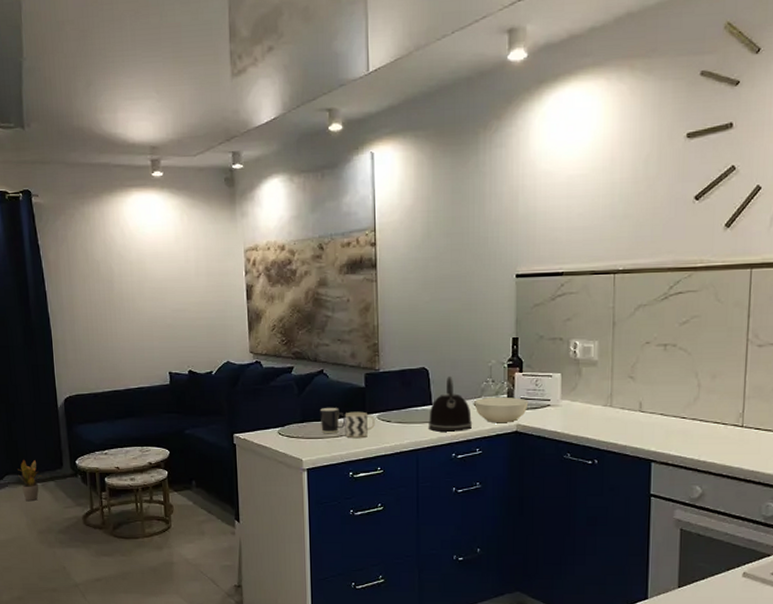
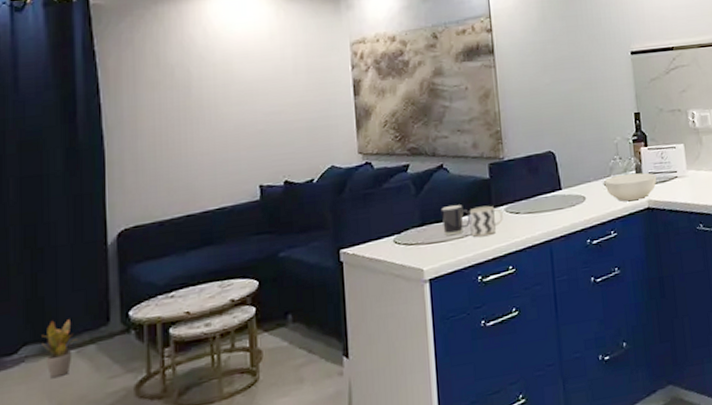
kettle: present [427,375,473,433] -> none [559,157,605,218]

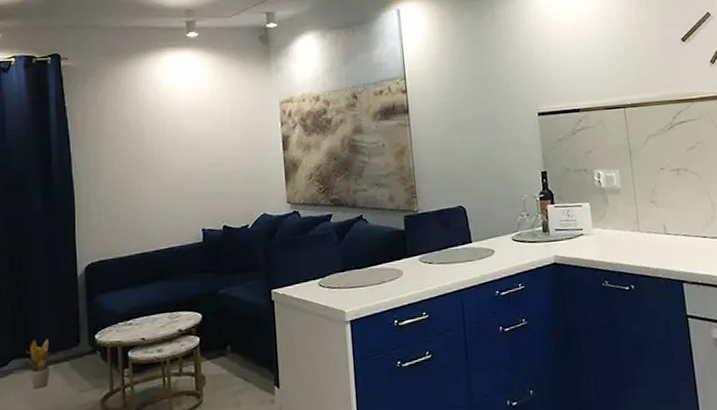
mug: present [440,205,471,236] -> none [360,253,388,281]
cup: present [469,205,503,237] -> none [386,255,417,283]
bowl: present [604,172,657,202] -> none [512,229,563,257]

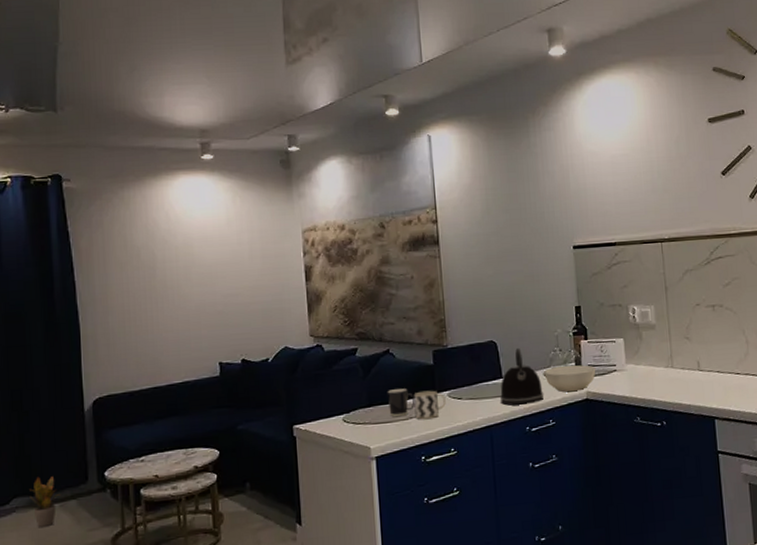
mug: none [360,253,388,281] -> present [387,388,416,417]
cup: none [386,255,417,283] -> present [413,390,446,419]
kettle: none [469,212,513,270] -> present [499,347,544,406]
bowl: none [512,229,563,257] -> present [544,365,596,393]

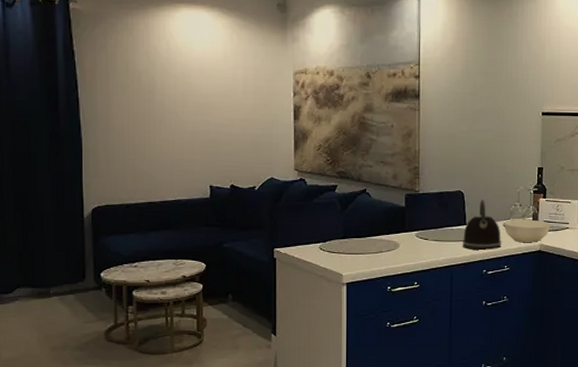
potted plant: present [29,476,60,527] -> none [31,271,60,315]
mug: present [387,388,416,417] -> none [361,225,386,250]
cup: present [413,390,446,419] -> none [385,229,413,254]

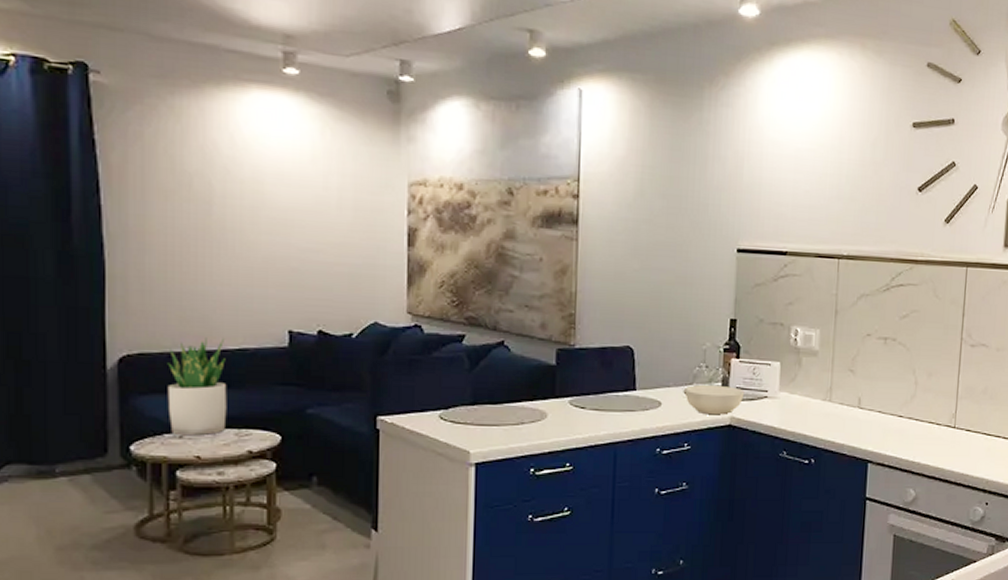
planter: none [126,192,167,265] -> present [167,338,227,436]
kettle: present [462,199,502,251] -> none [629,357,682,424]

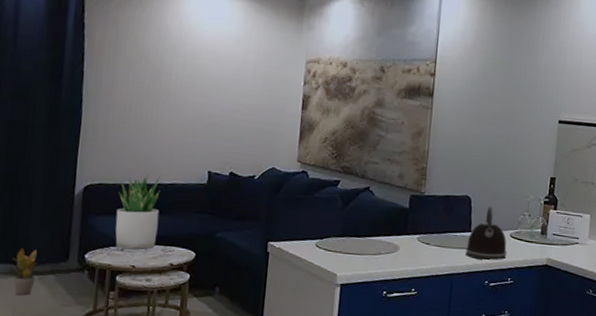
potted plant: none [28,442,69,502] -> present [12,248,41,295]
kettle: none [629,357,682,424] -> present [465,206,507,261]
bowl: present [684,385,745,415] -> none [510,230,560,257]

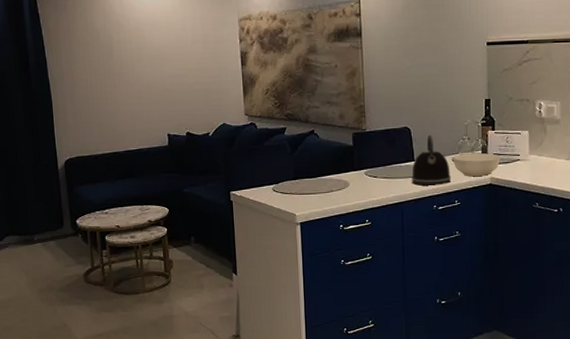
potted plant: present [12,248,41,295] -> none [18,220,42,260]
planter: present [115,174,161,250] -> none [94,143,134,212]
bowl: none [510,230,560,257] -> present [452,153,501,177]

